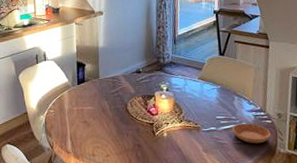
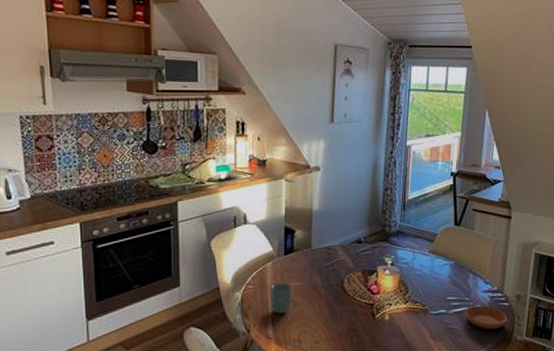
cup: none [68,107,86,133] -> present [271,282,293,314]

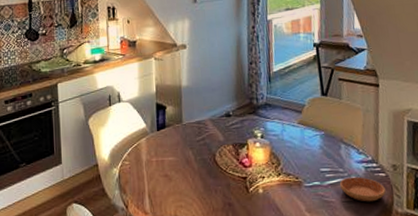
cup: present [271,282,293,314] -> none [146,157,167,189]

